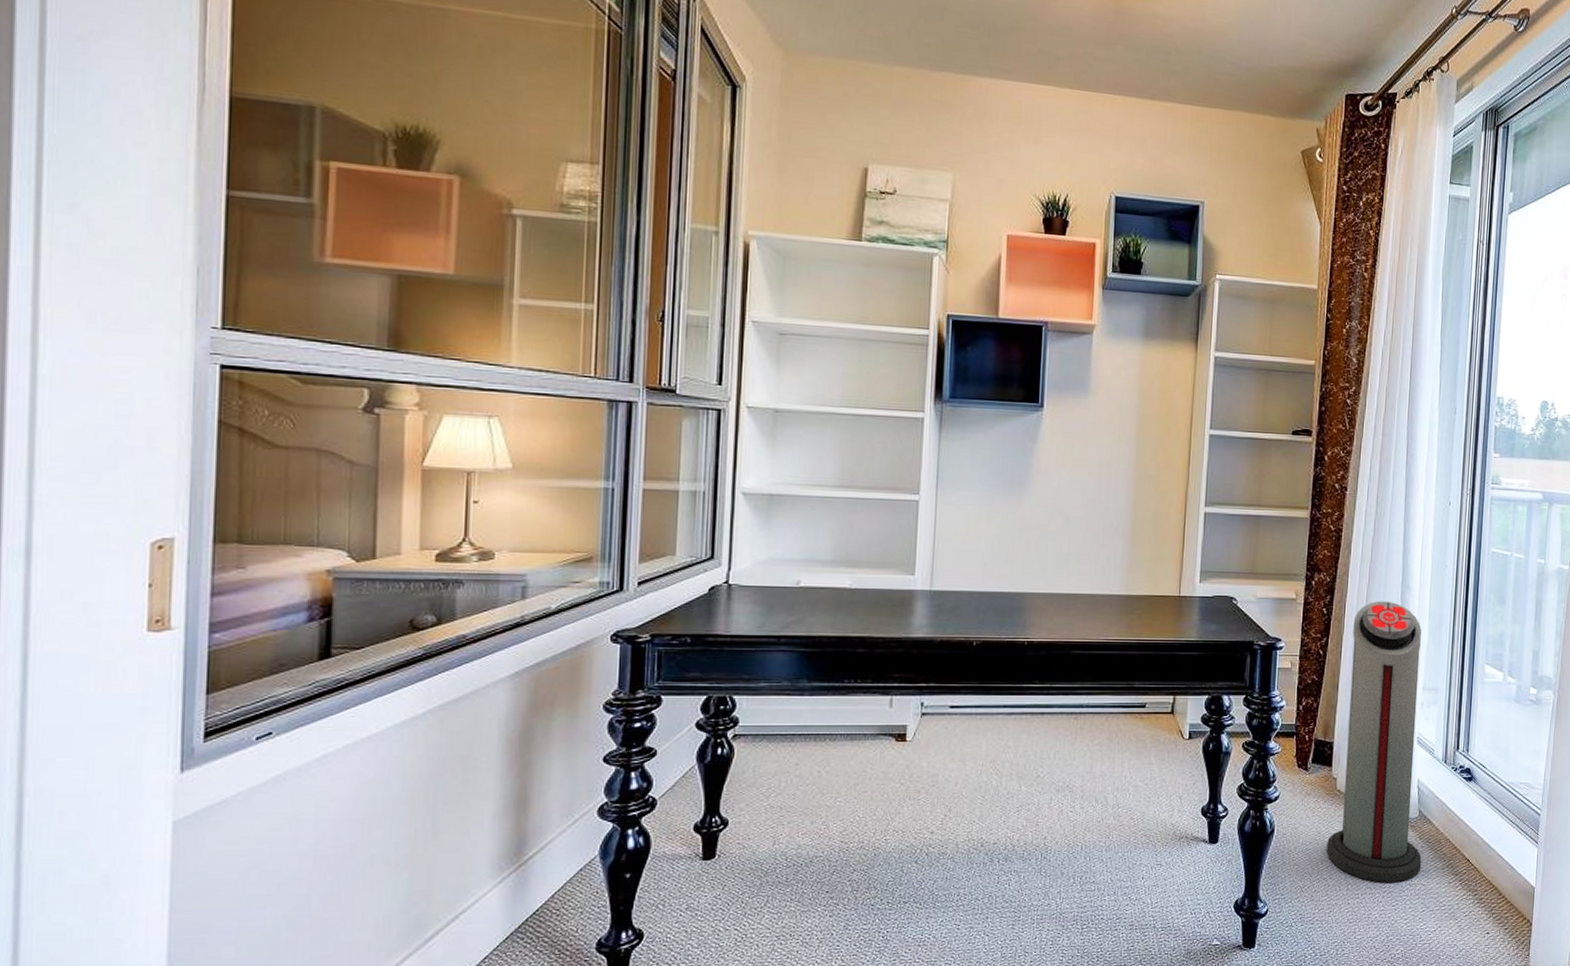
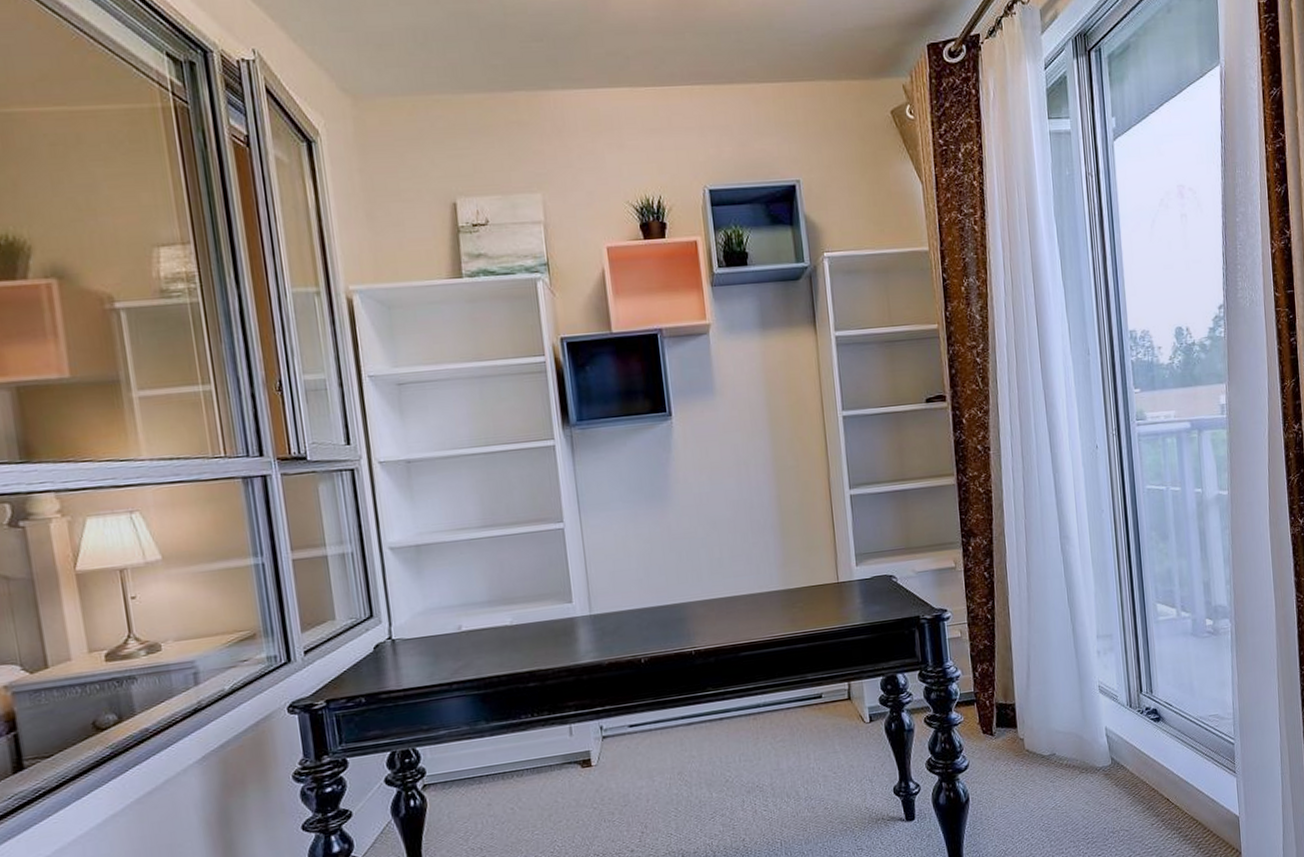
air purifier: present [1326,600,1422,883] -> none [1016,554,1122,835]

